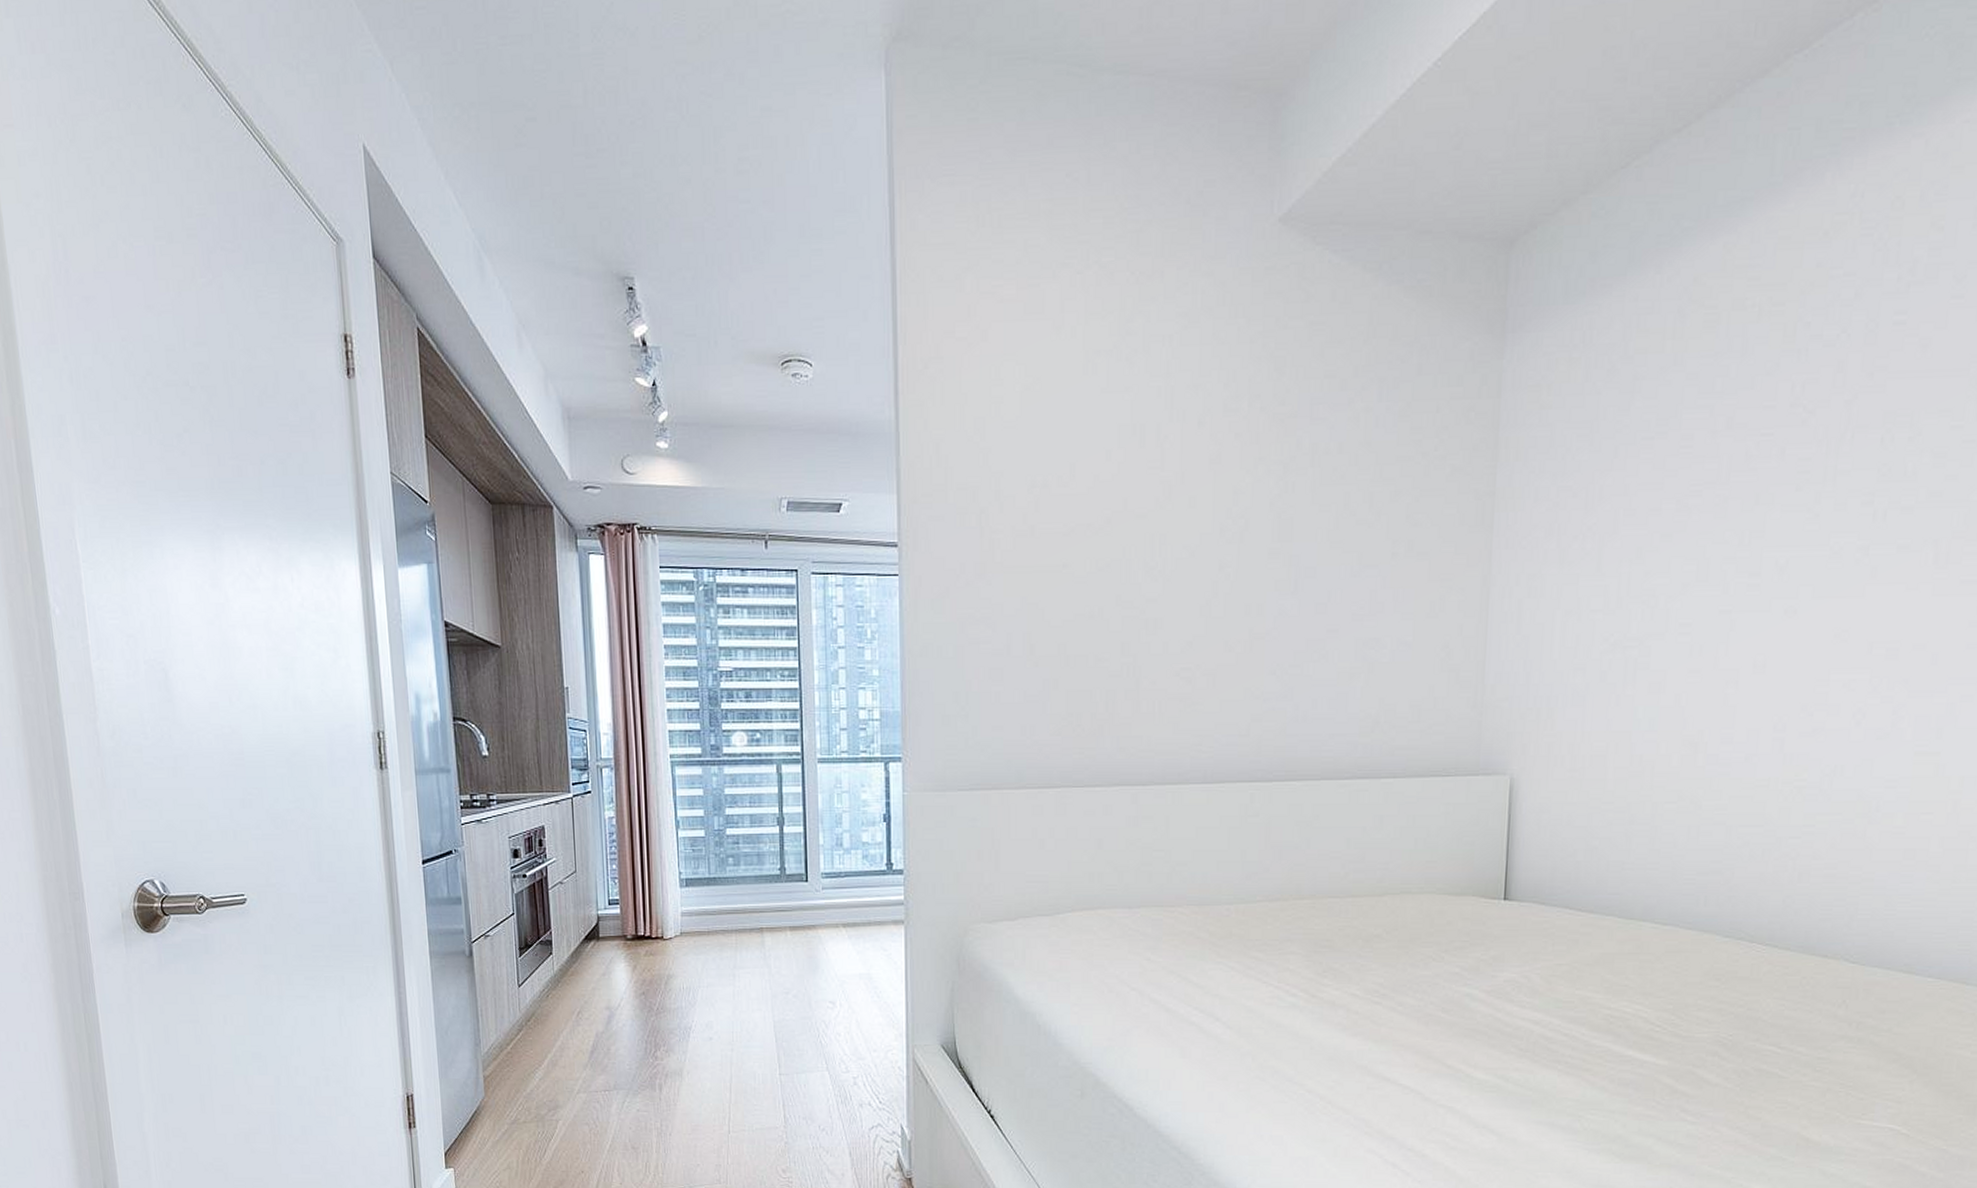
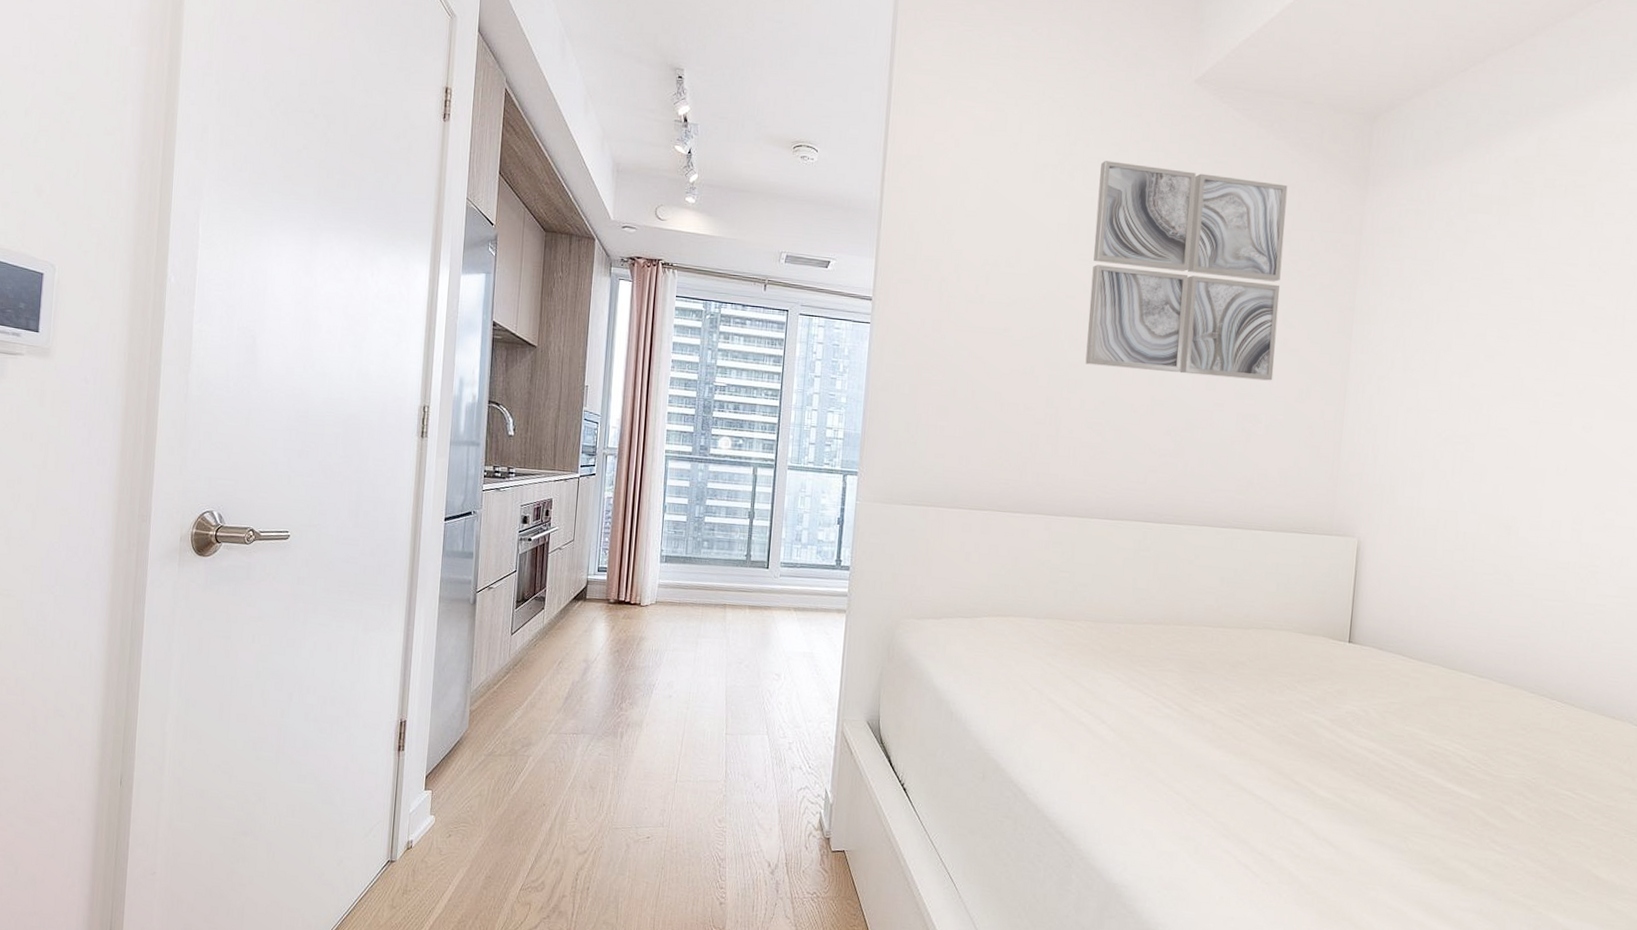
wall art: none [1165,337,1404,598] -> present [1085,161,1288,381]

